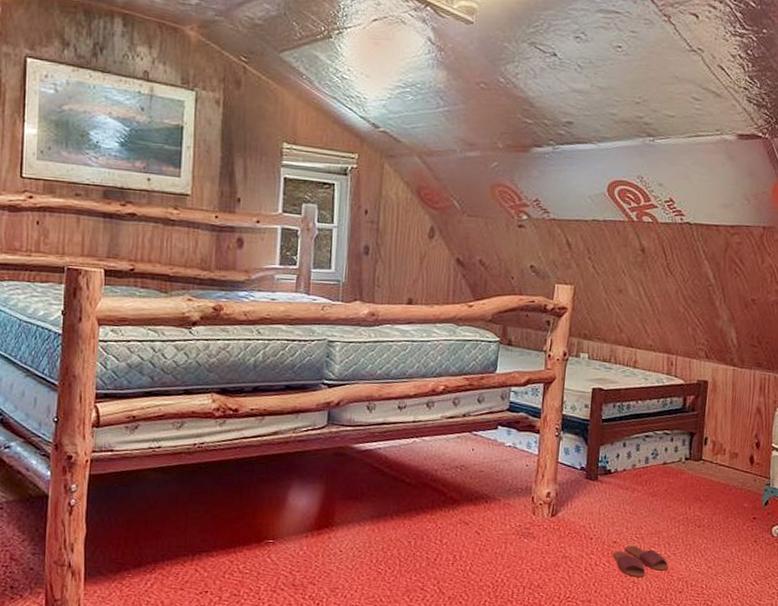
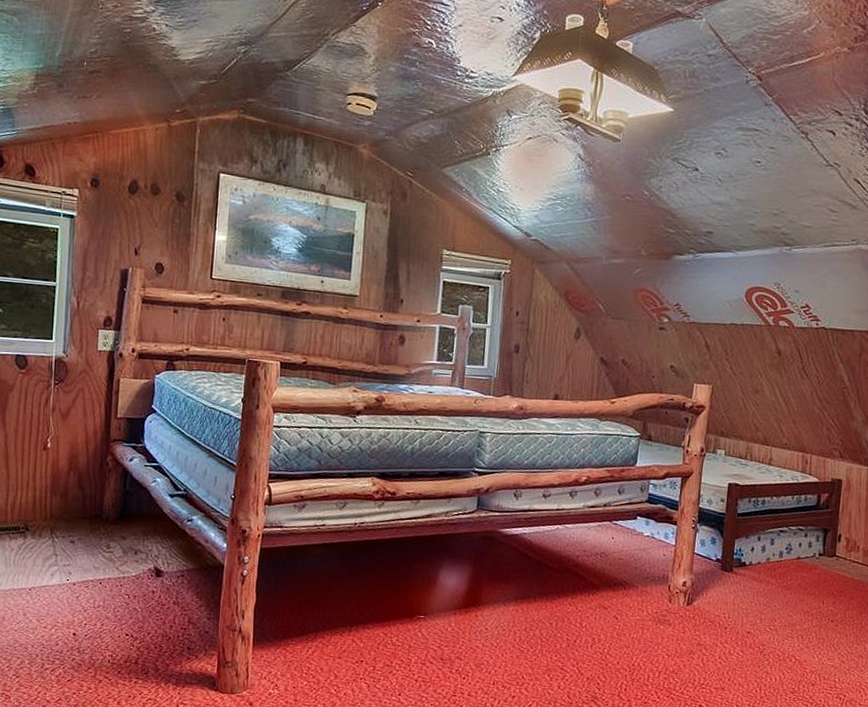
slippers: present [613,546,668,577] -> none [747,636,801,668]

